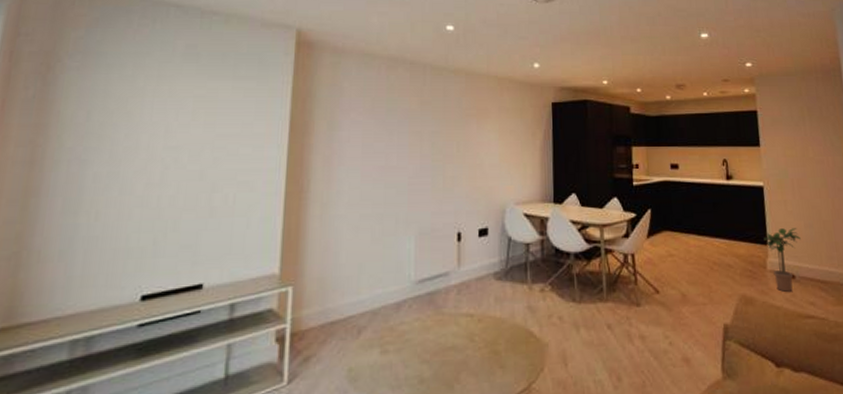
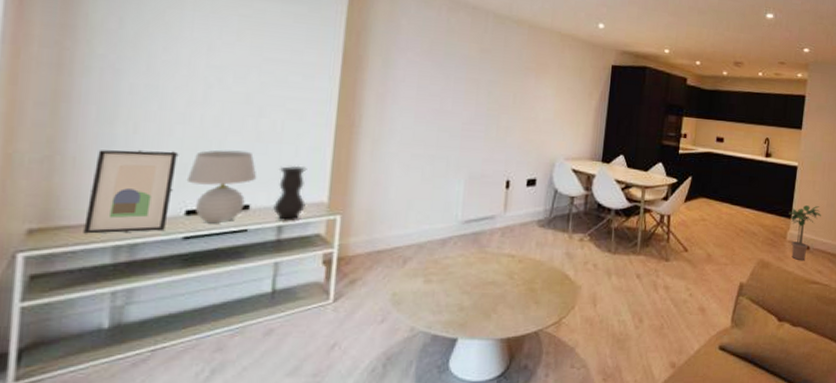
picture frame: none [43,235,137,330] -> present [83,149,179,234]
table lamp: none [142,228,210,308] -> present [186,150,257,224]
vase: none [226,237,258,297] -> present [273,165,307,220]

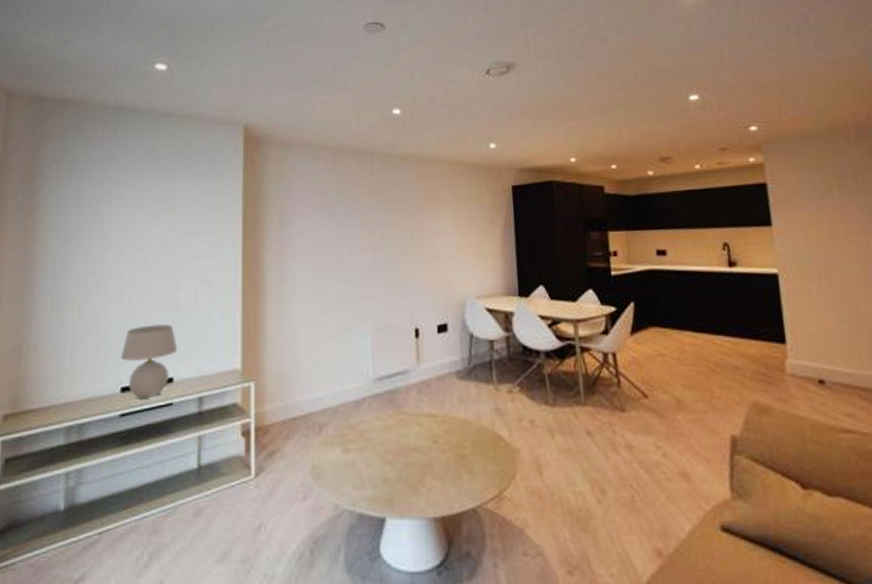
picture frame: present [83,149,179,234] -> none [43,331,114,416]
vase: present [273,165,307,220] -> none [194,333,222,391]
potted plant: present [788,205,821,261] -> none [780,323,831,401]

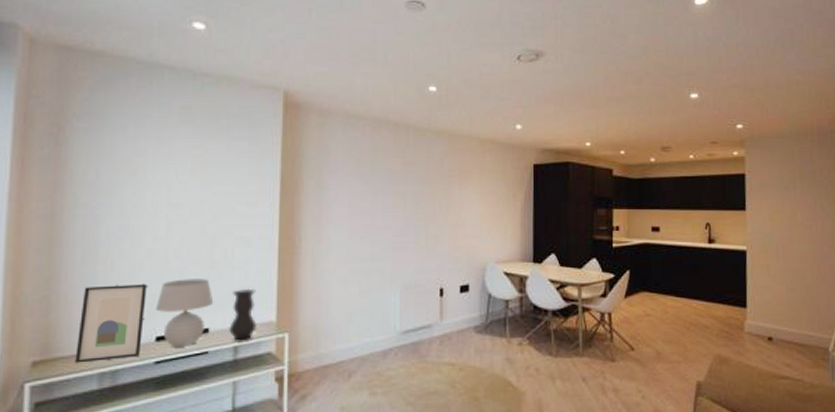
picture frame: none [43,331,114,416] -> present [75,283,148,363]
vase: none [194,333,222,391] -> present [229,288,257,341]

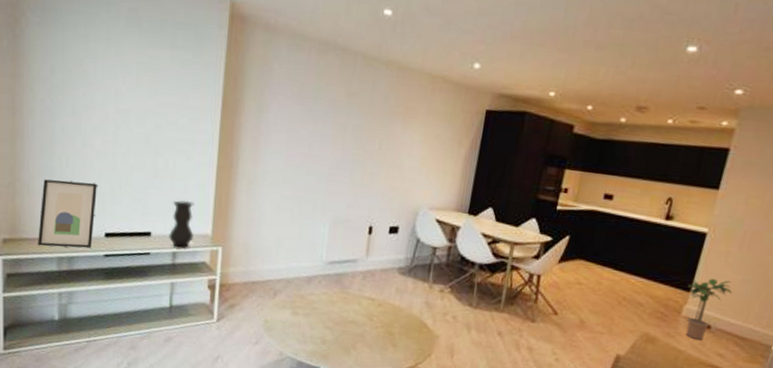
table lamp: present [155,278,214,348] -> none [104,183,156,246]
potted plant: none [743,292,781,354] -> present [685,279,732,341]

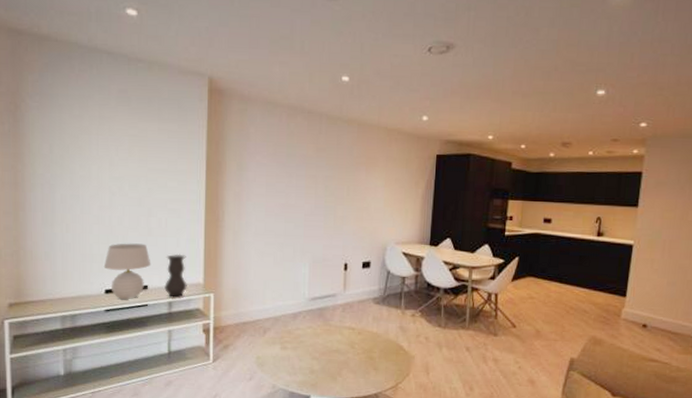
picture frame: present [38,179,98,249] -> none [42,244,97,307]
table lamp: none [104,183,156,246] -> present [103,243,151,300]
potted plant: present [685,279,732,341] -> none [623,284,660,339]

